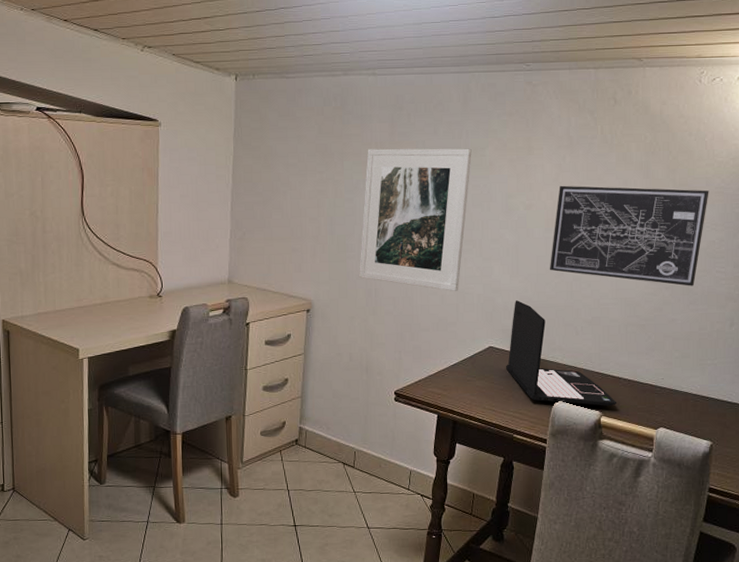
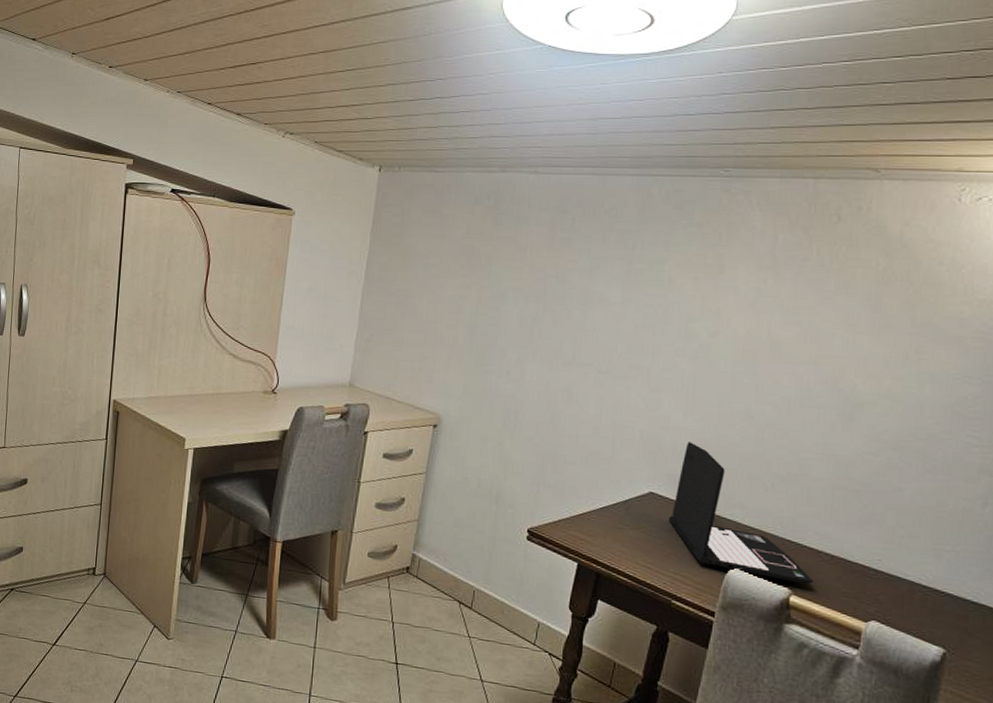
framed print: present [358,148,472,291] -> none [497,254,647,423]
wall art: present [549,185,709,286] -> none [734,312,963,450]

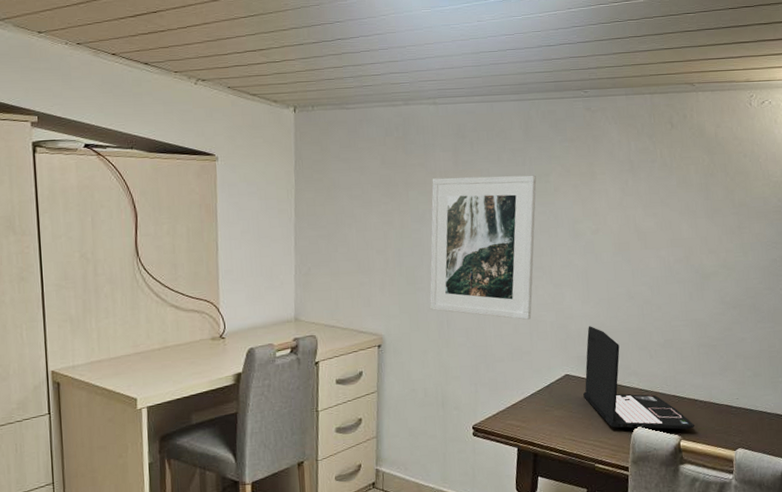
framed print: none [497,254,647,423] -> present [429,175,537,320]

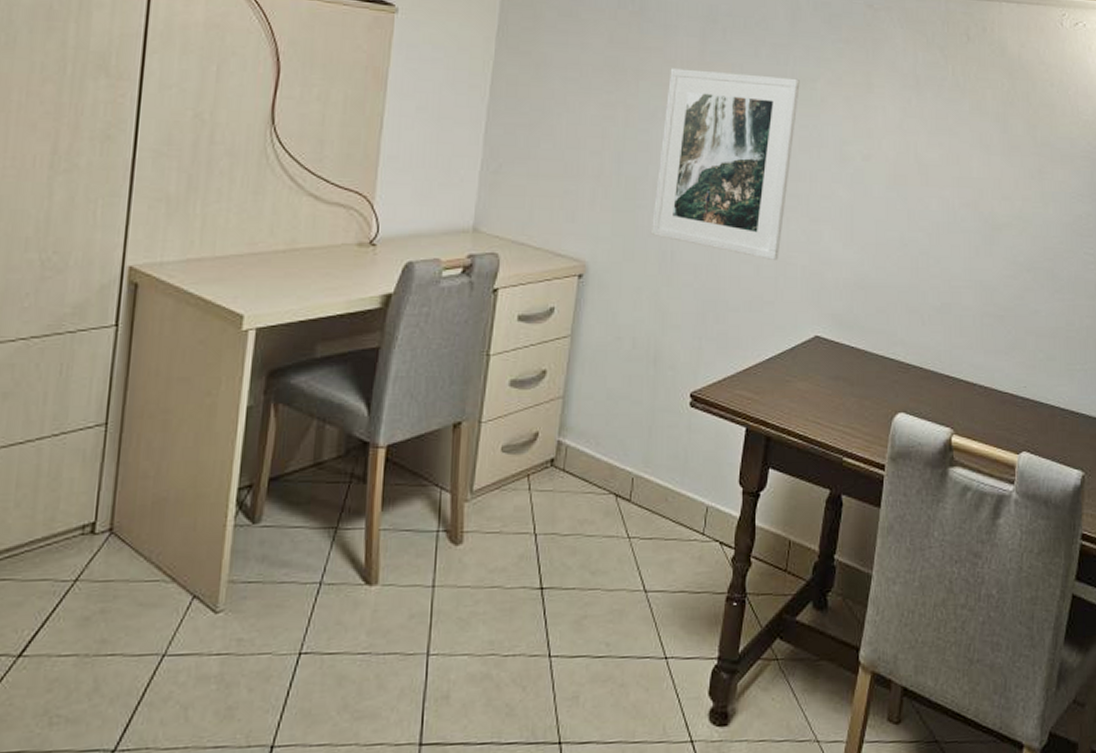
laptop: present [583,326,695,430] -> none [836,276,972,421]

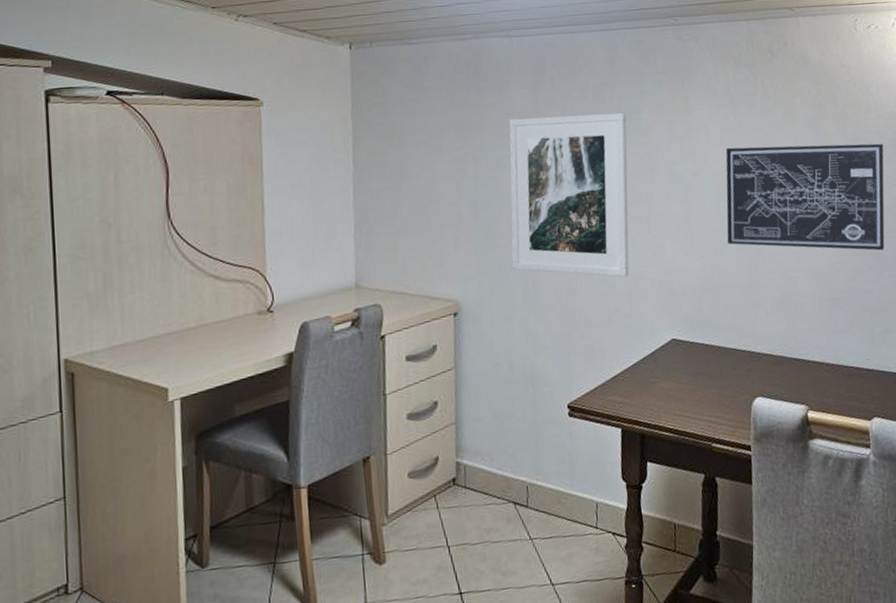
wall art: none [890,133,1074,270] -> present [725,143,885,251]

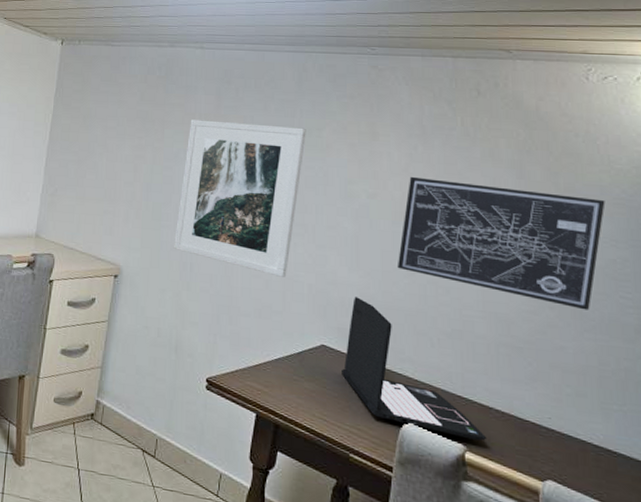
laptop: none [693,281,823,400] -> present [342,297,487,441]

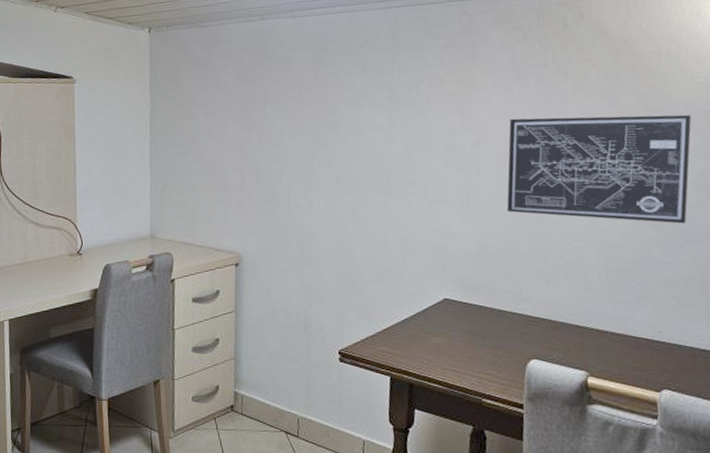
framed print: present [173,119,306,277] -> none [289,85,406,239]
laptop: present [342,297,487,441] -> none [466,246,606,365]

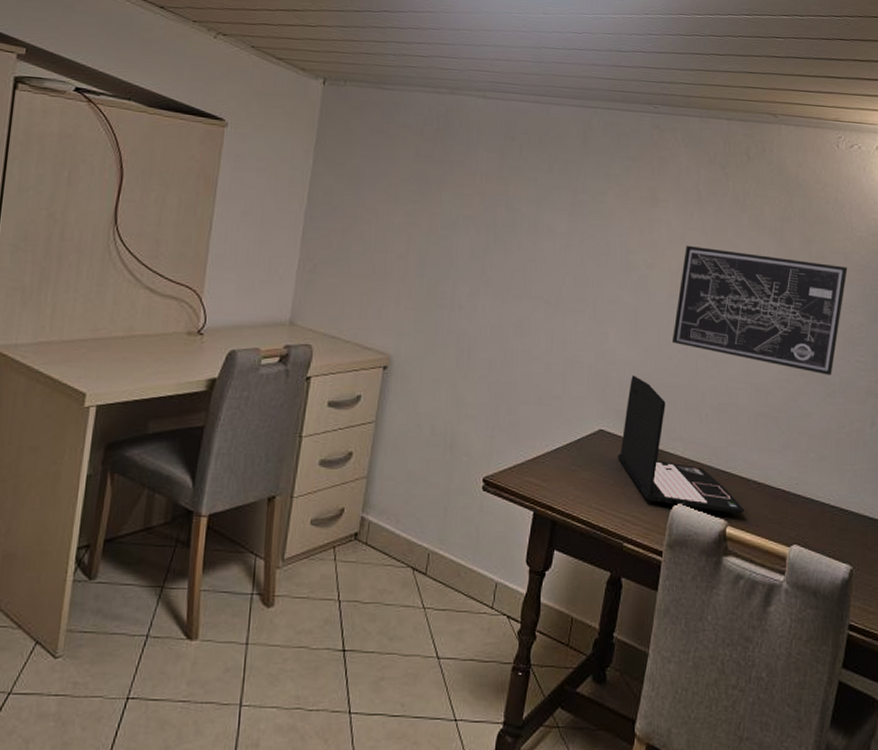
laptop: none [466,246,606,365] -> present [618,375,745,514]

